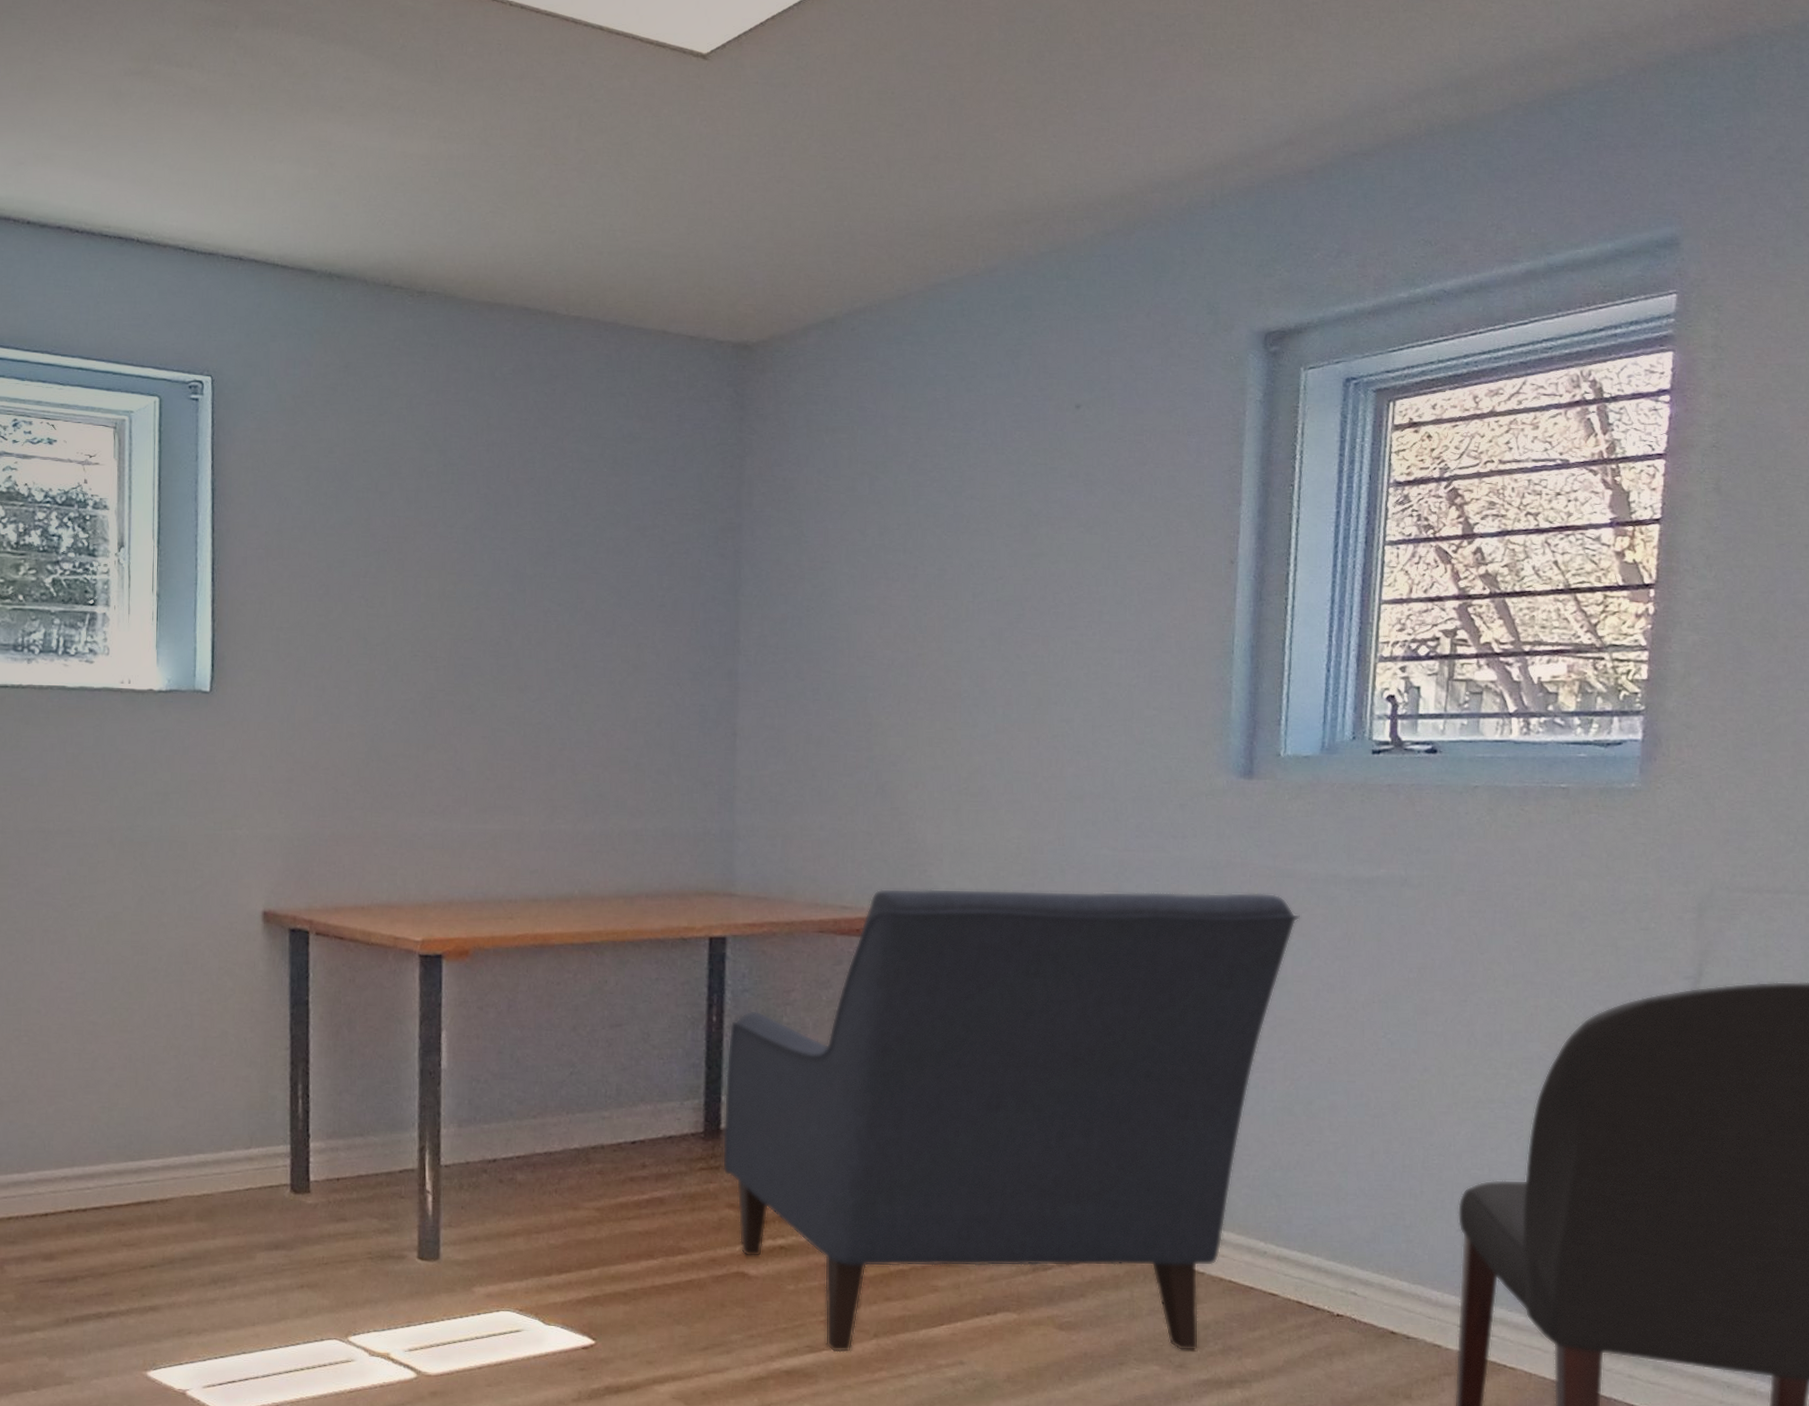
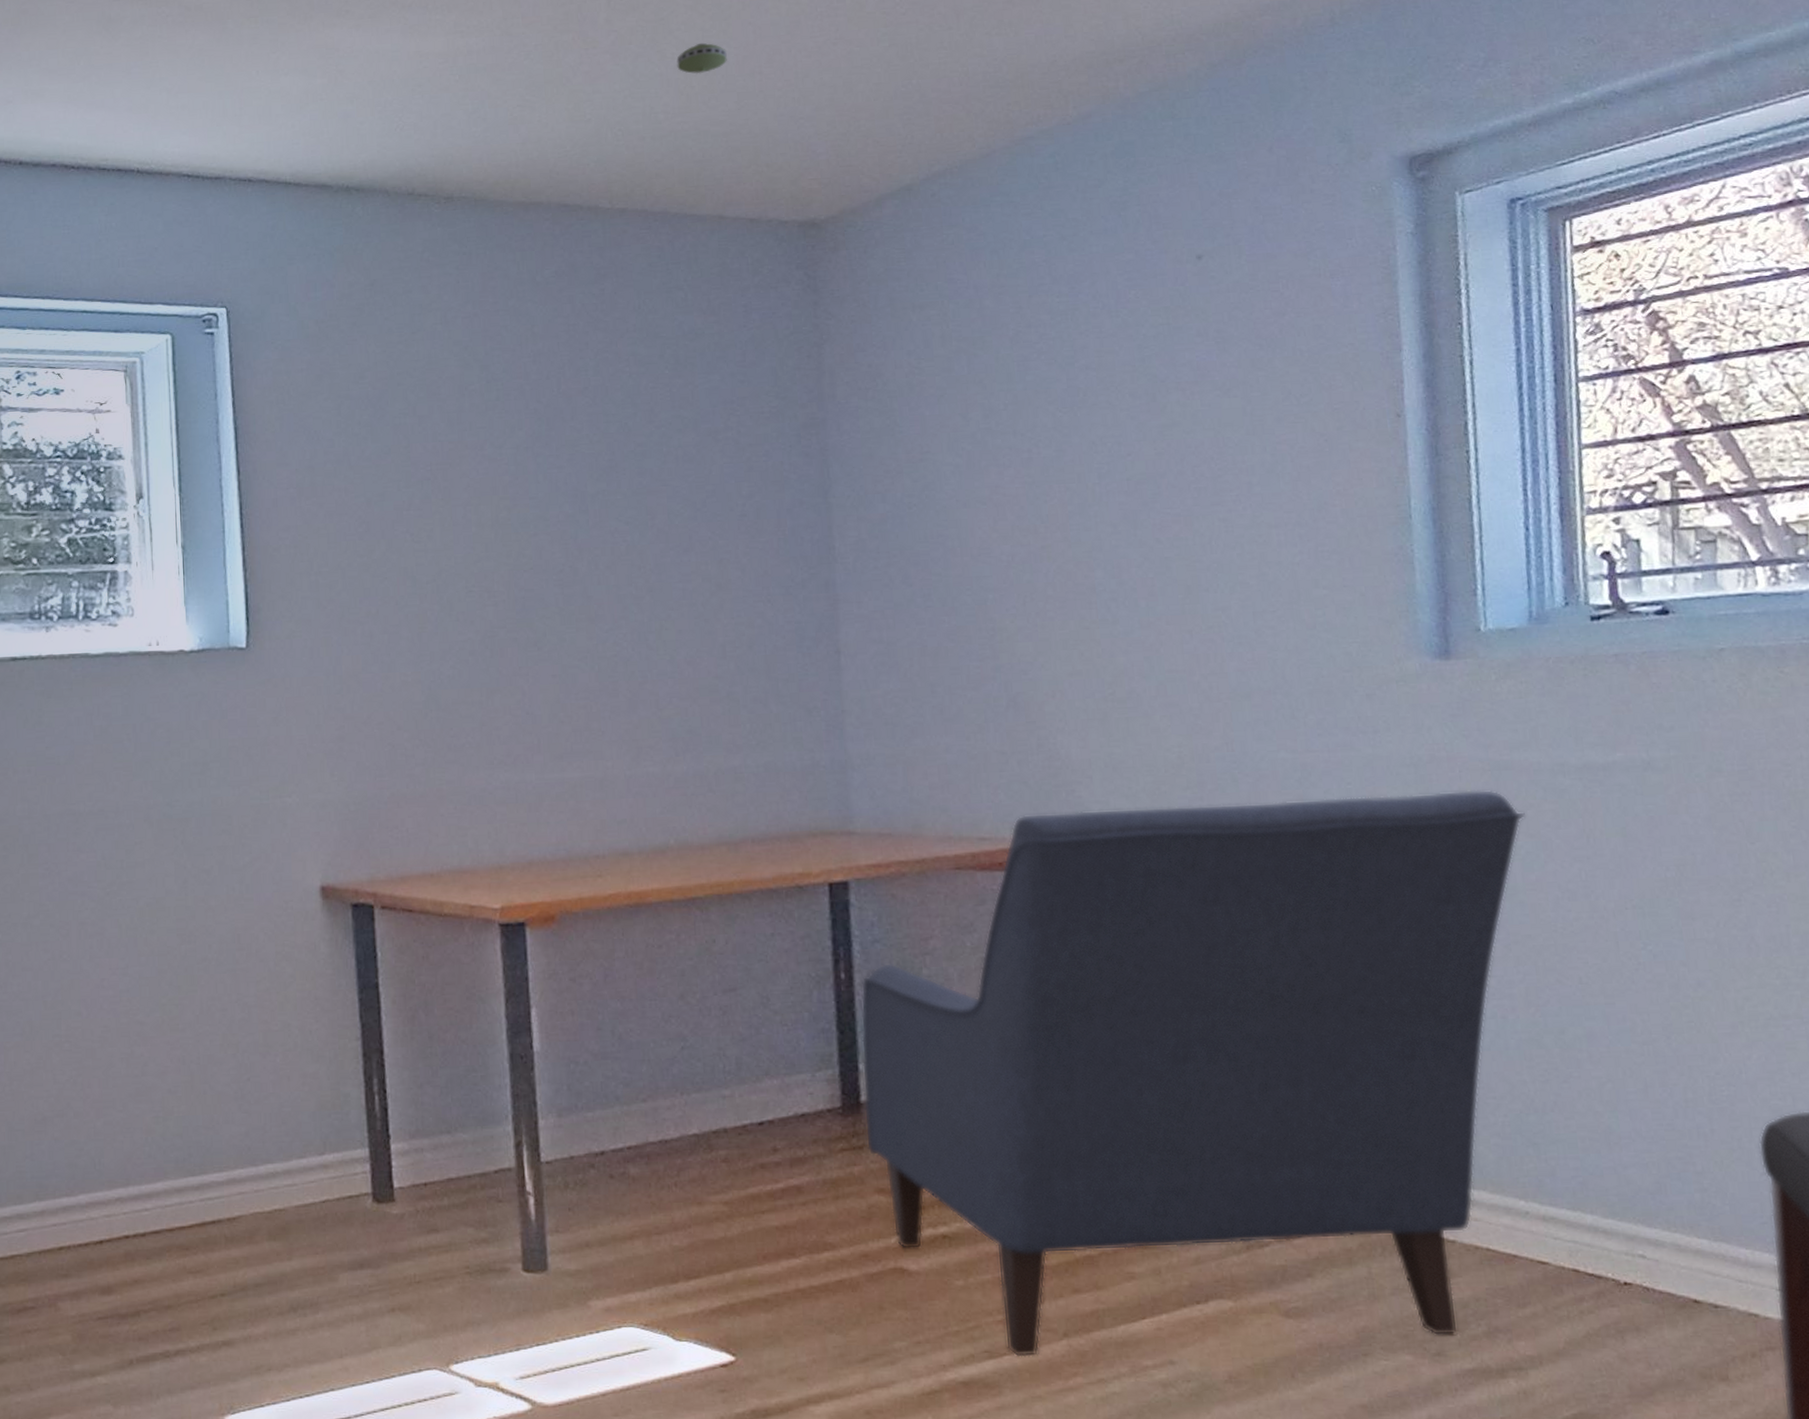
smoke detector: none [636,169,682,198] -> present [676,42,727,74]

